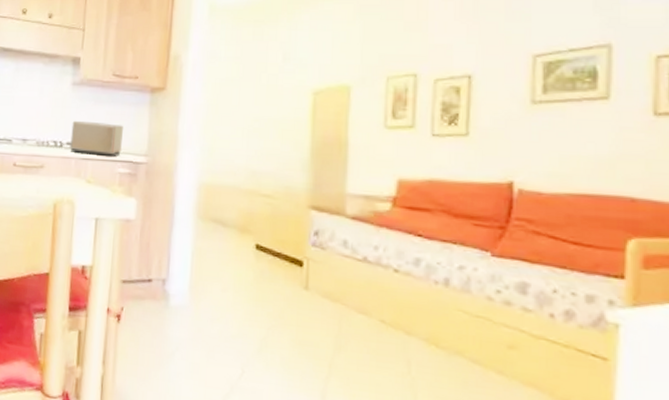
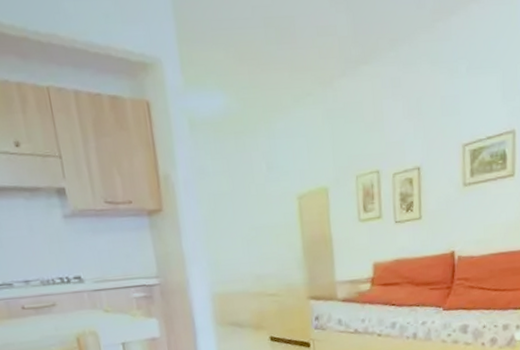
toaster: present [70,120,123,157] -> none [74,251,132,286]

